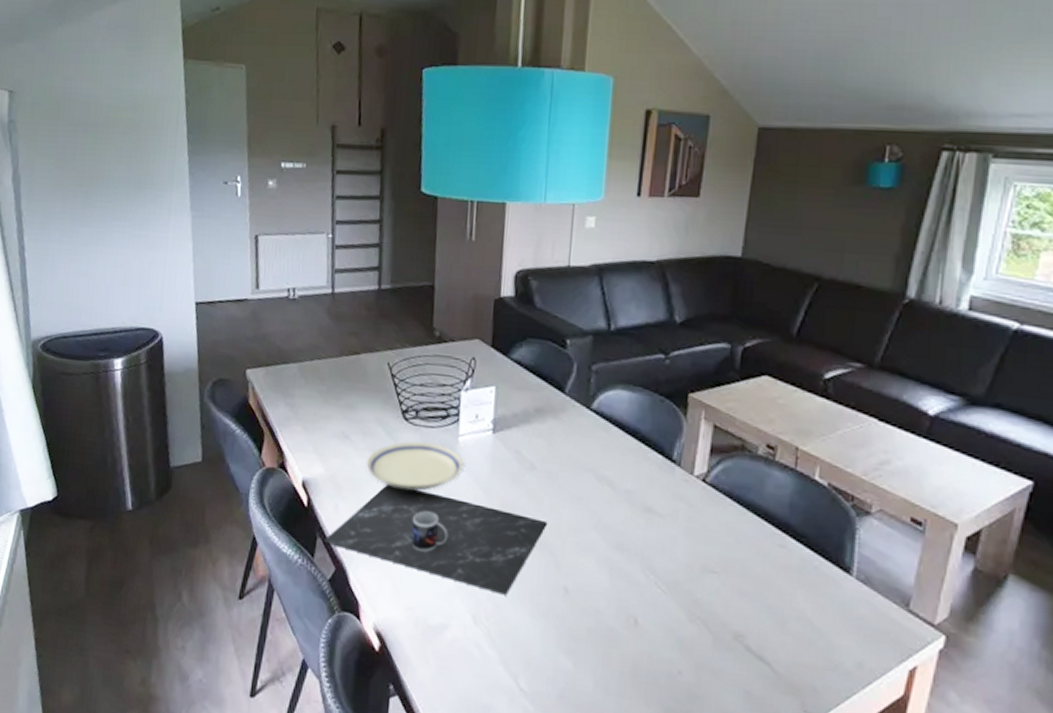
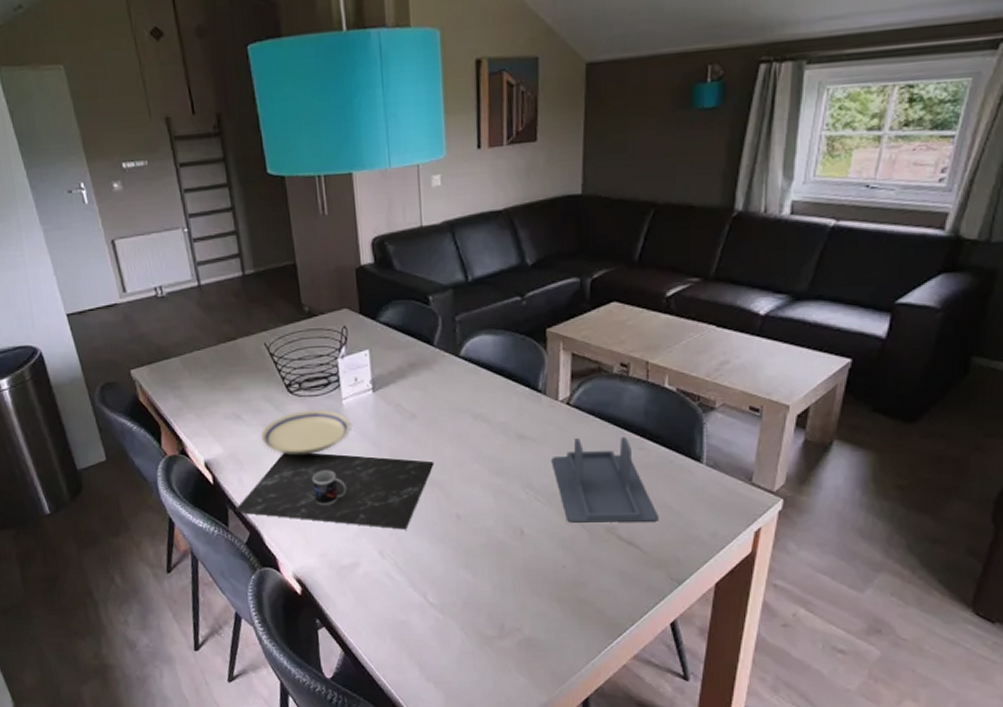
napkin holder: none [678,522,796,637] -> present [551,437,659,523]

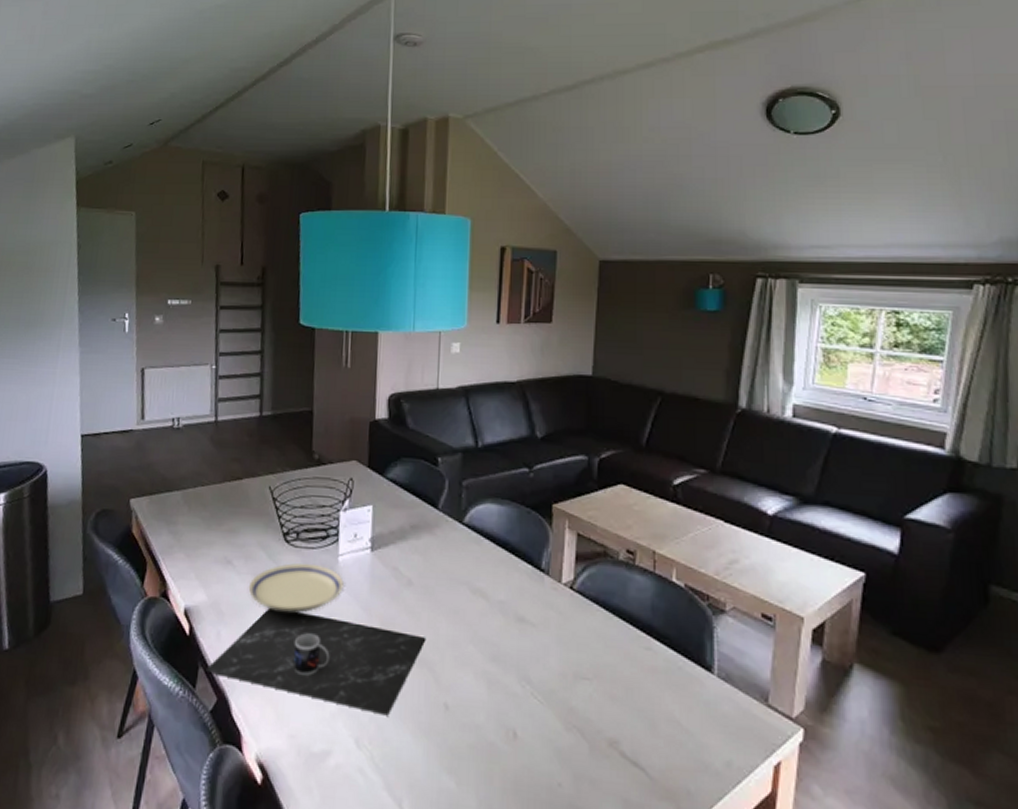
napkin holder: present [551,437,659,523] -> none [551,628,667,740]

